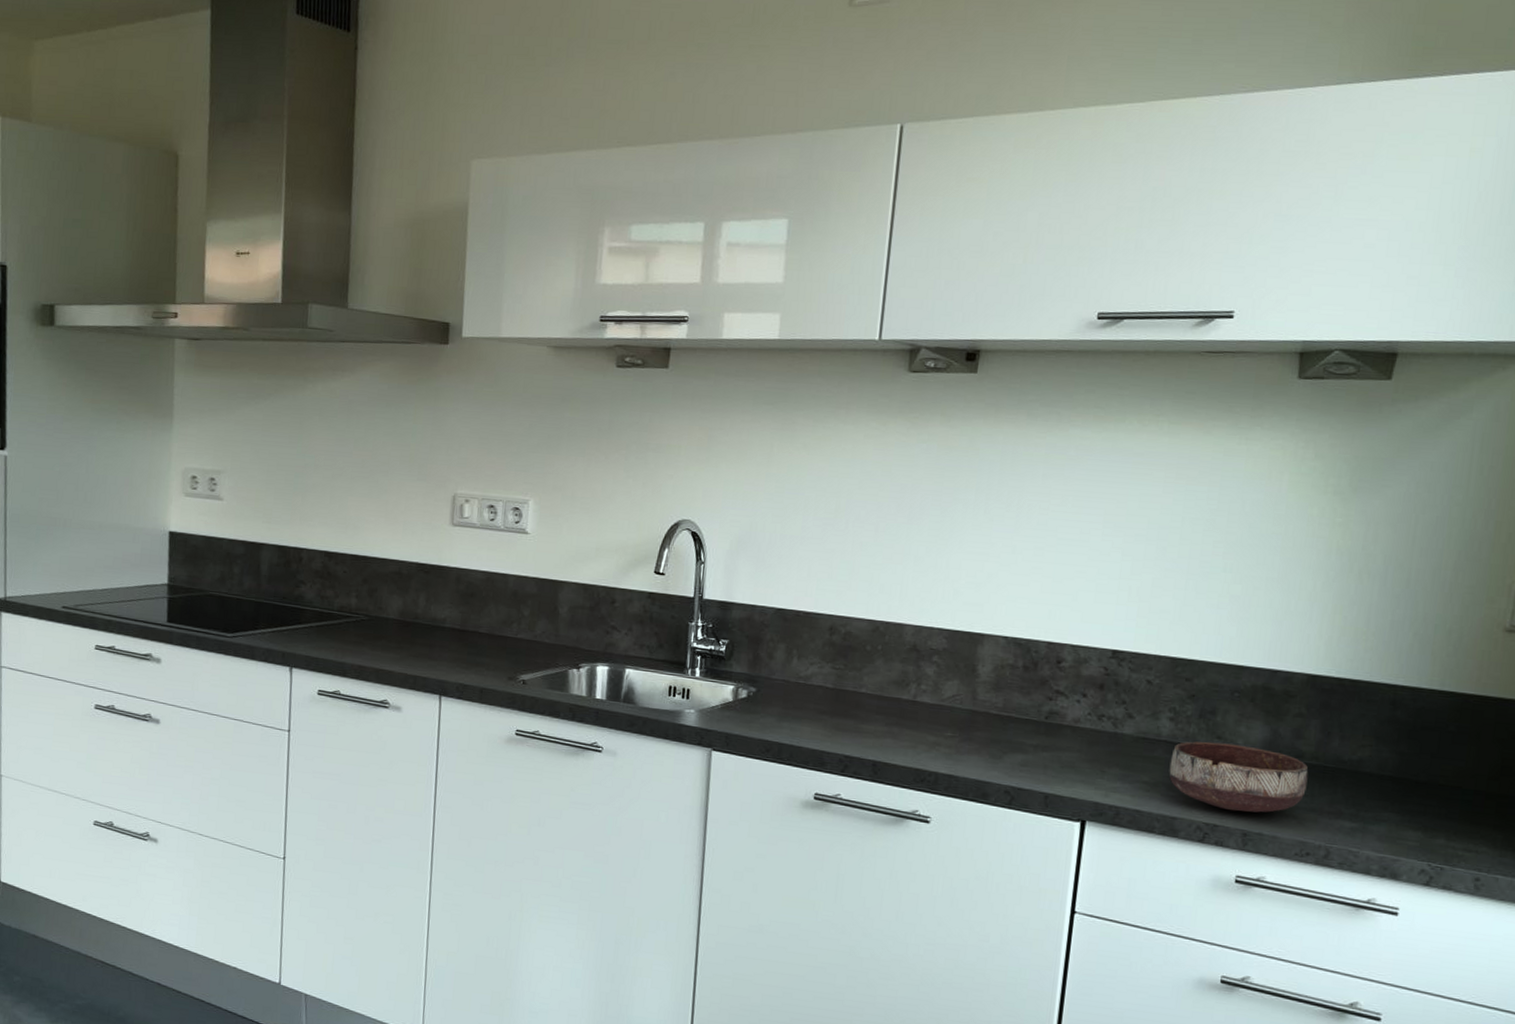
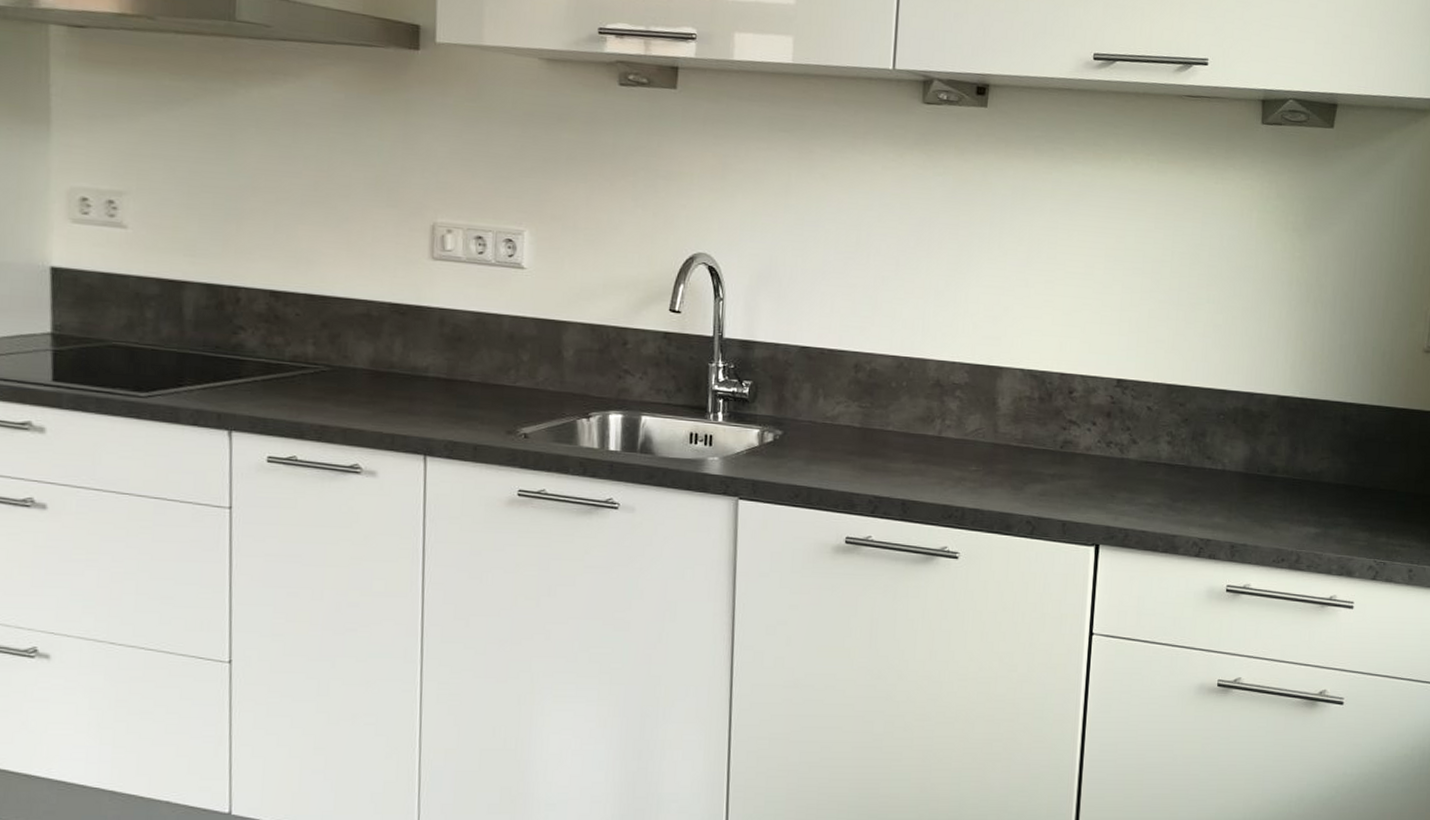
bowl: present [1169,741,1309,813] -> none [1168,462,1281,526]

